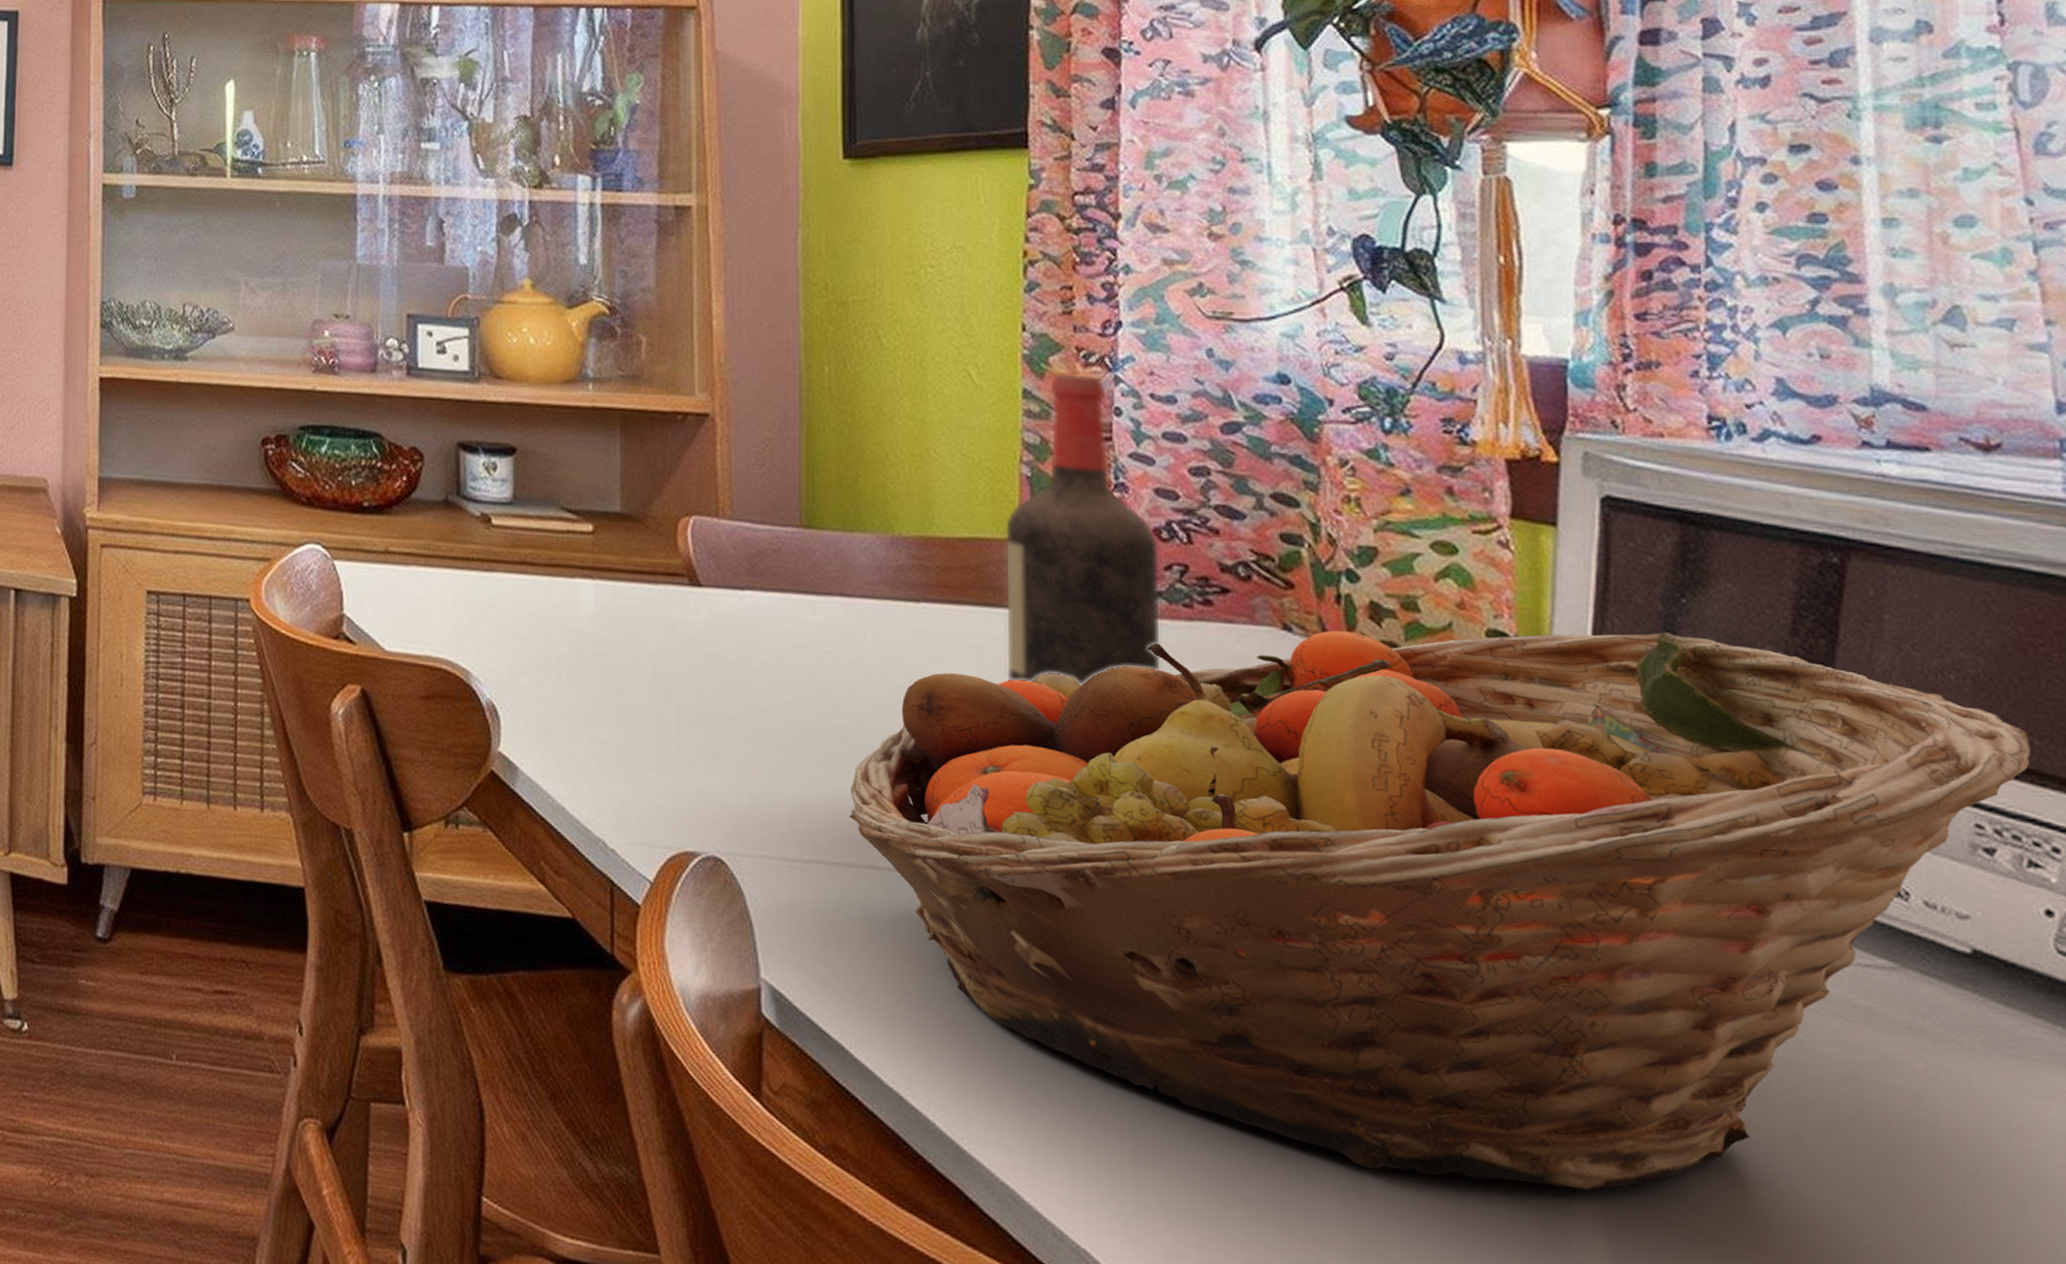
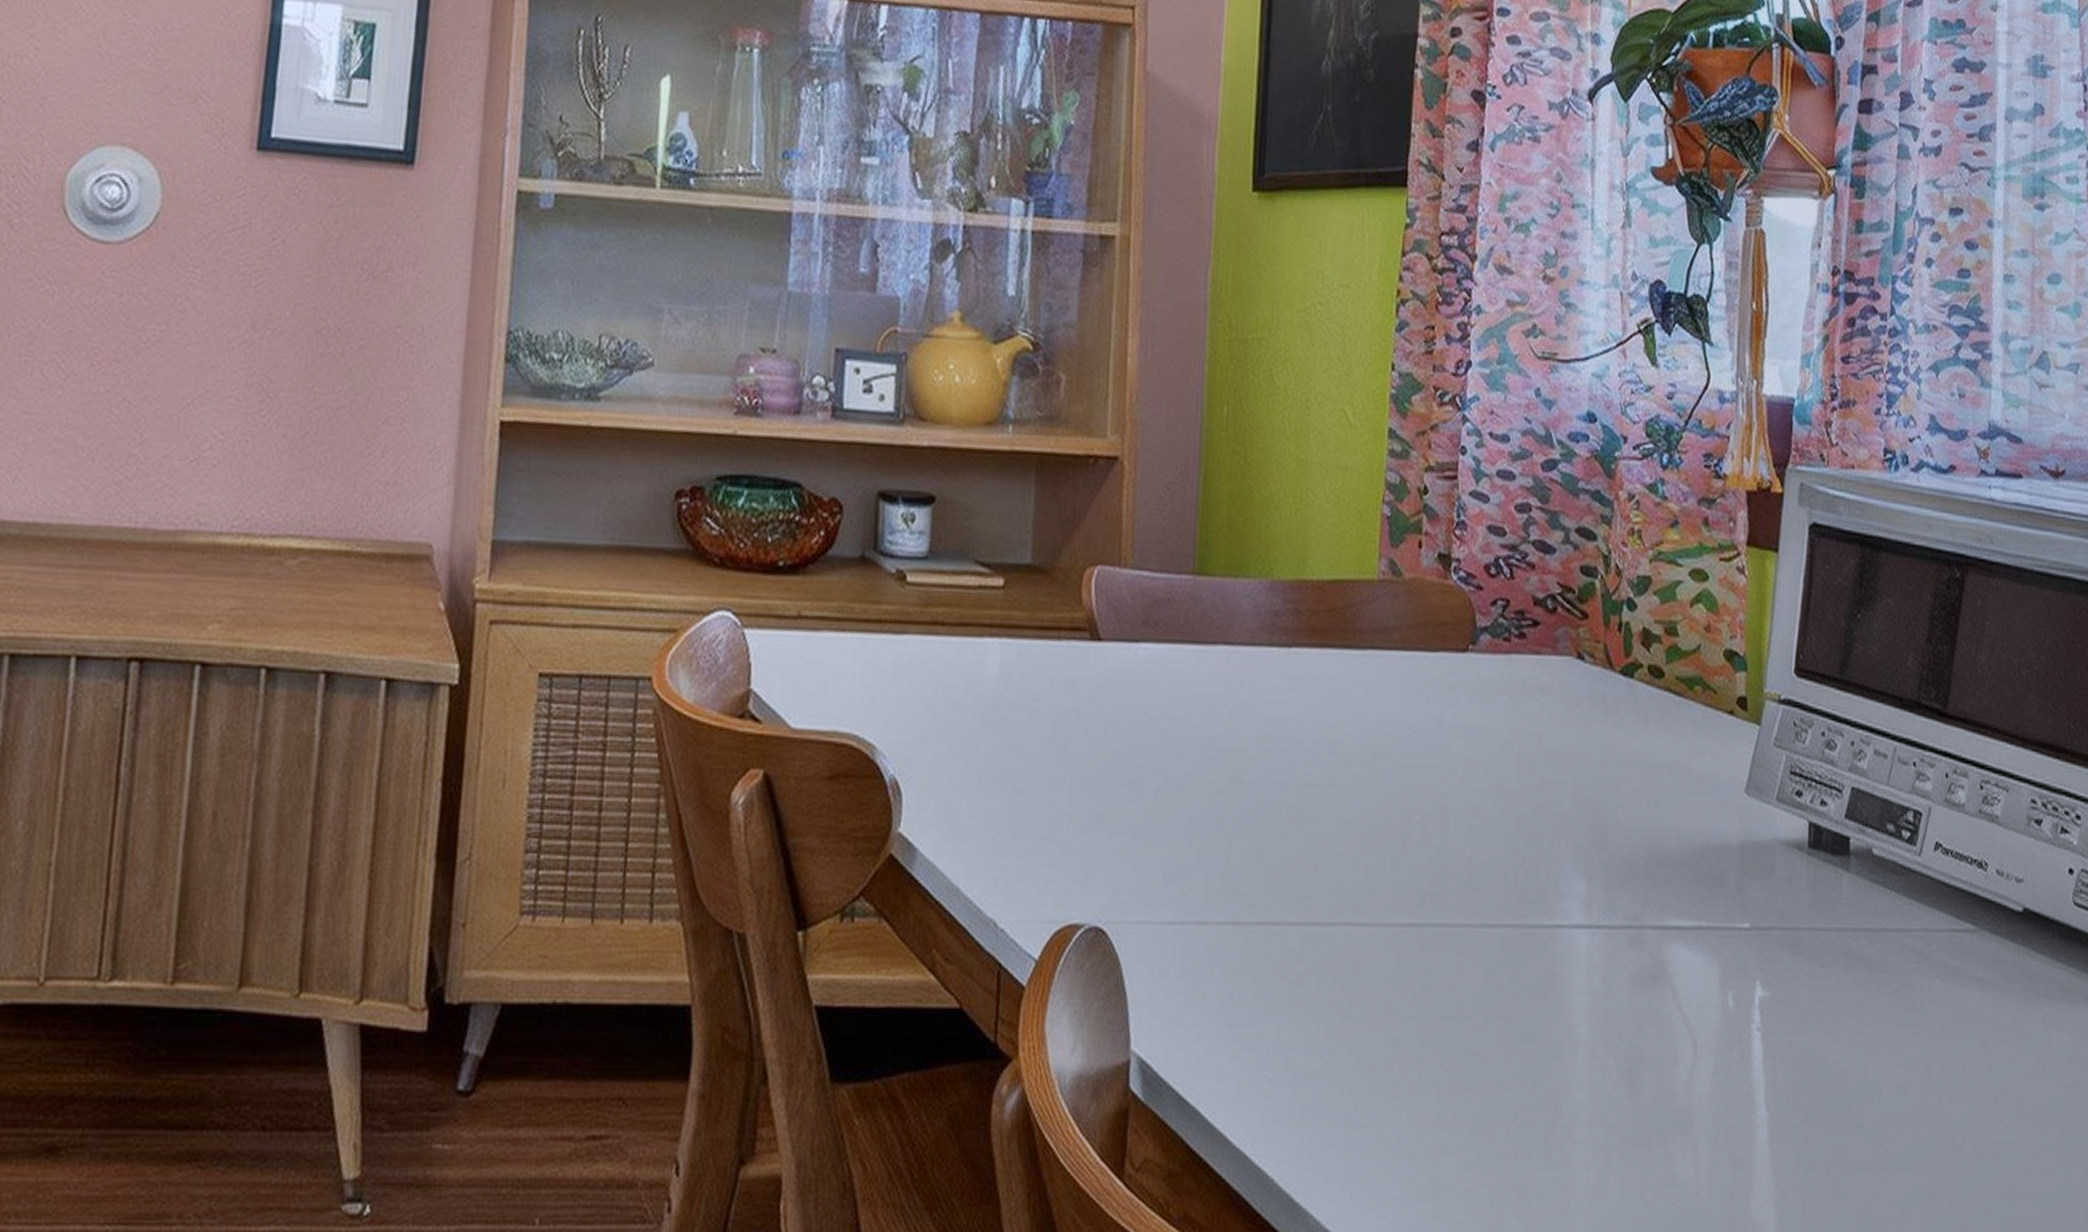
fruit basket: present [850,630,2031,1191] -> none [1218,645,2068,1166]
wine bottle: present [1004,372,1162,686] -> none [1360,412,1488,724]

